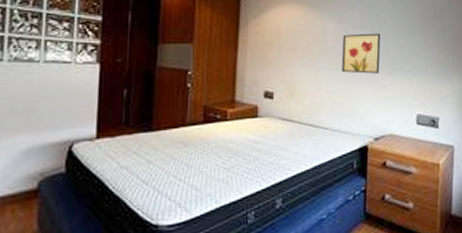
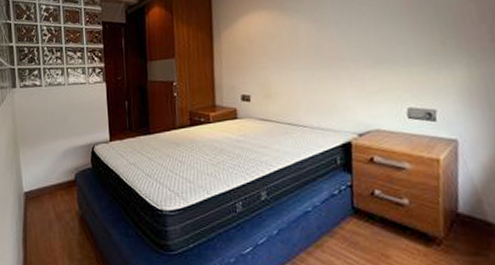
wall art: present [341,33,381,74] -> none [316,27,360,71]

